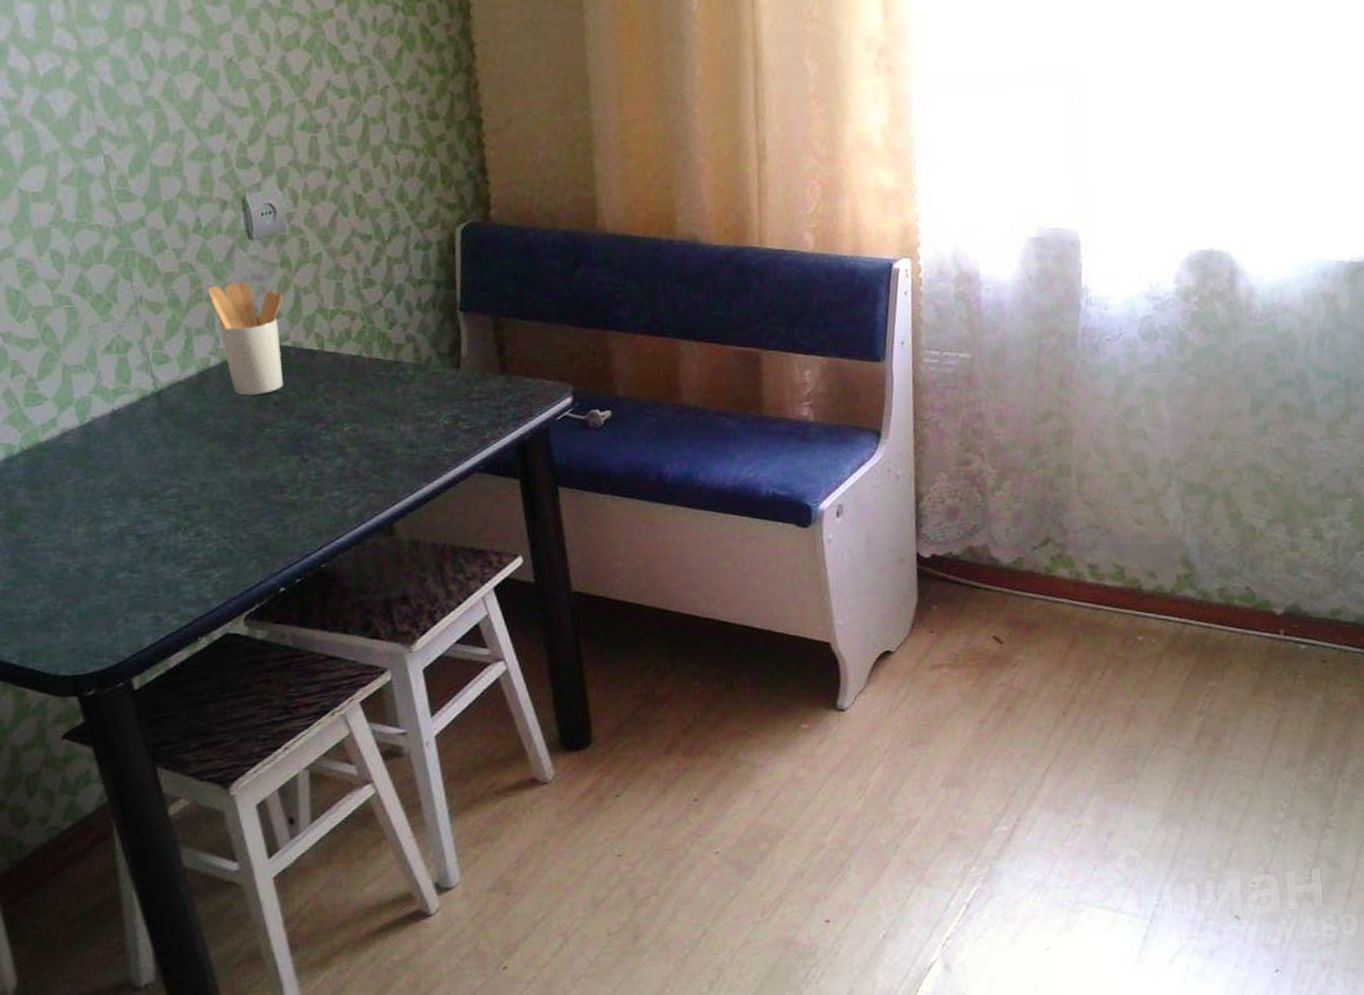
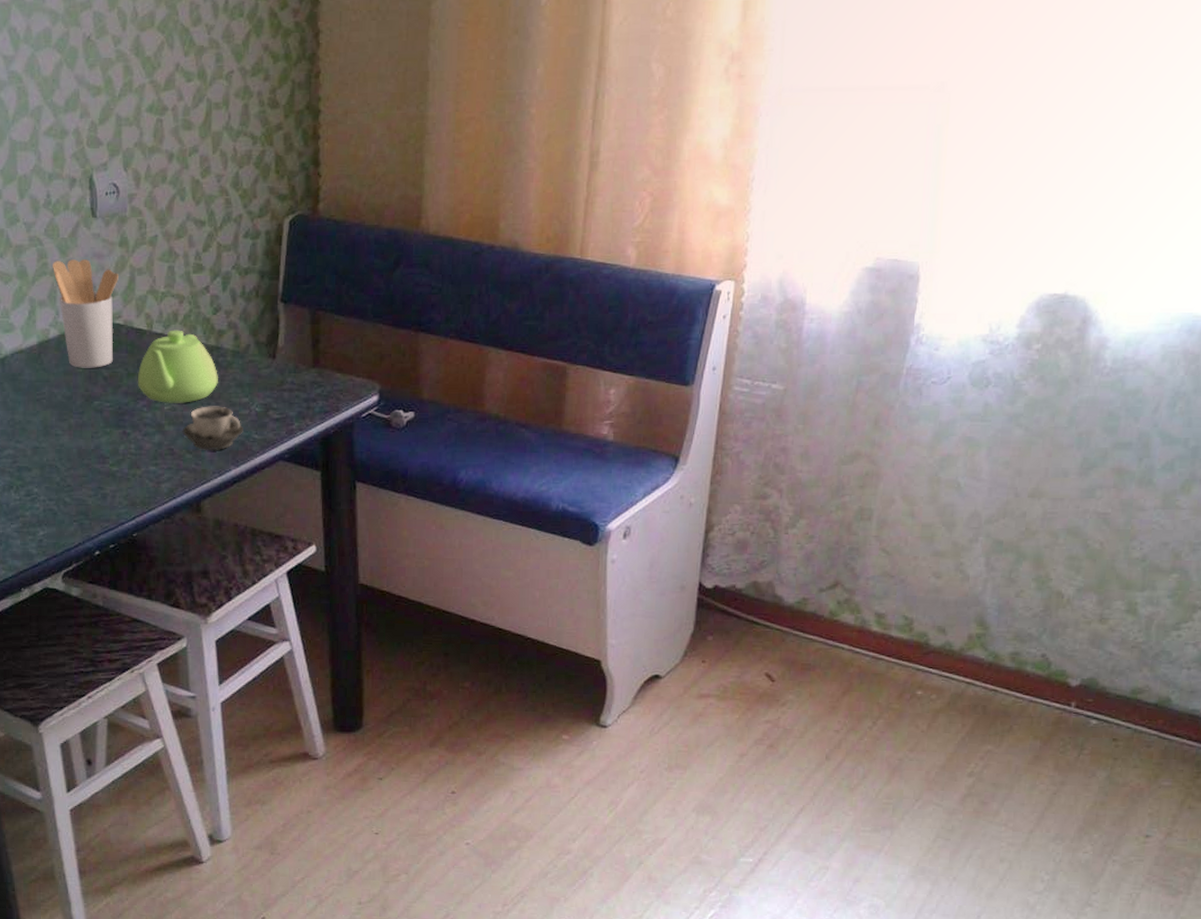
teapot: none [312,347,401,424] -> present [137,330,218,403]
cup: none [366,422,433,470] -> present [182,406,243,451]

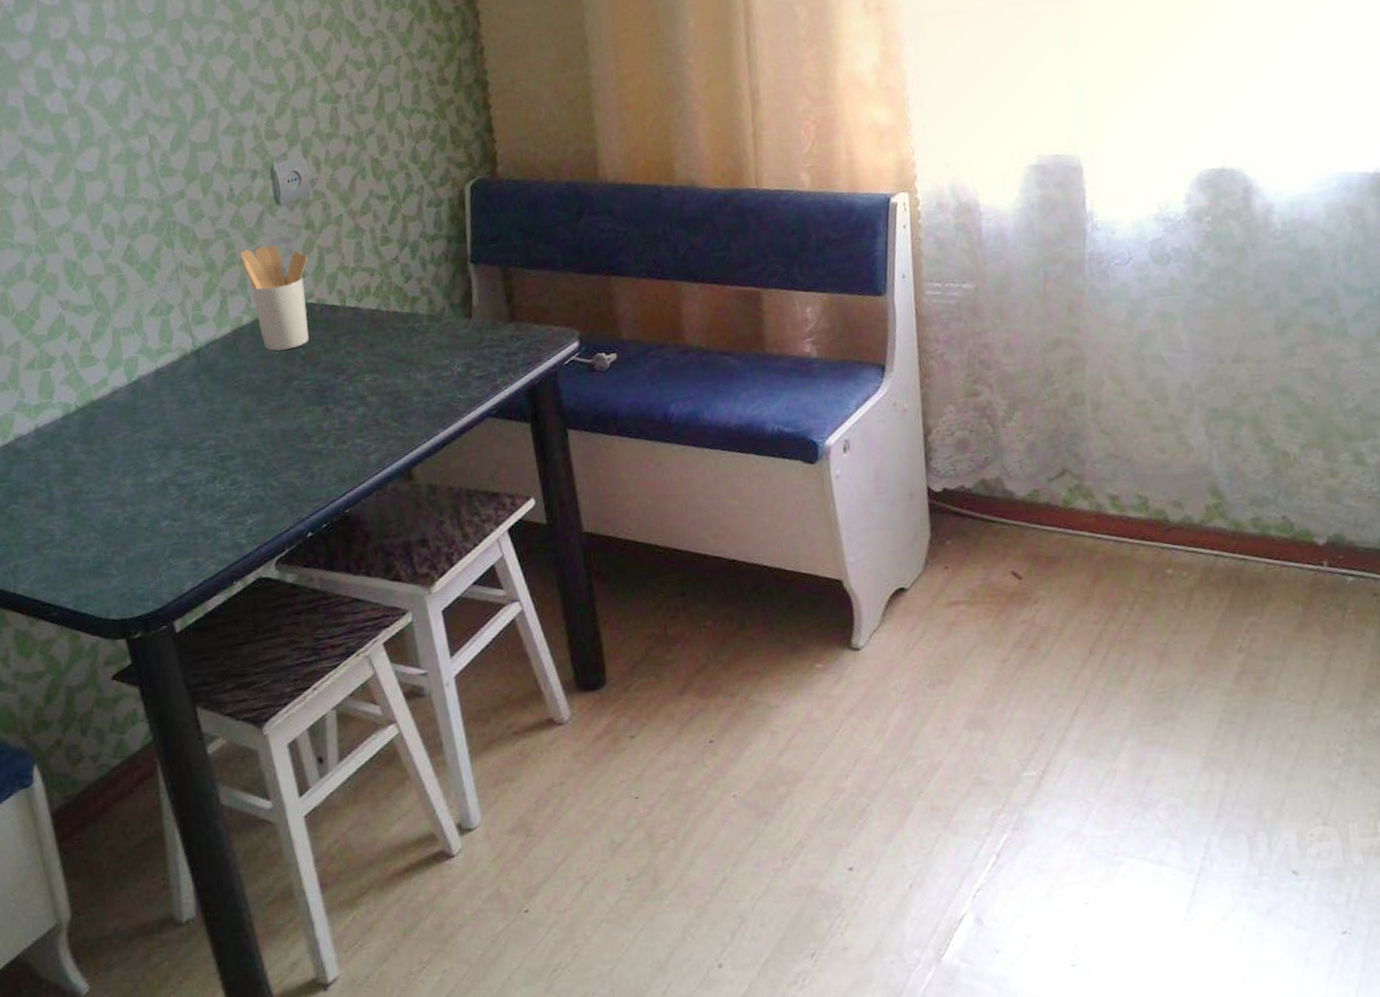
teapot: present [137,330,218,403] -> none [335,301,417,375]
cup: present [182,406,243,451] -> none [385,371,448,417]

